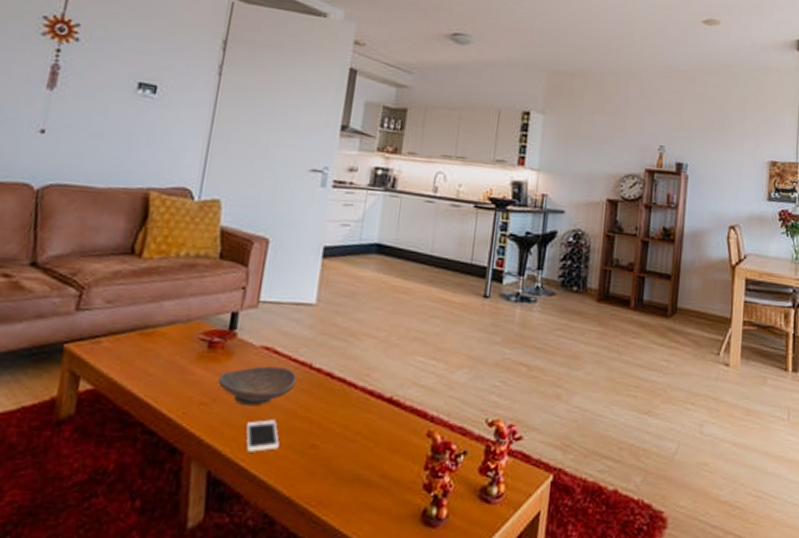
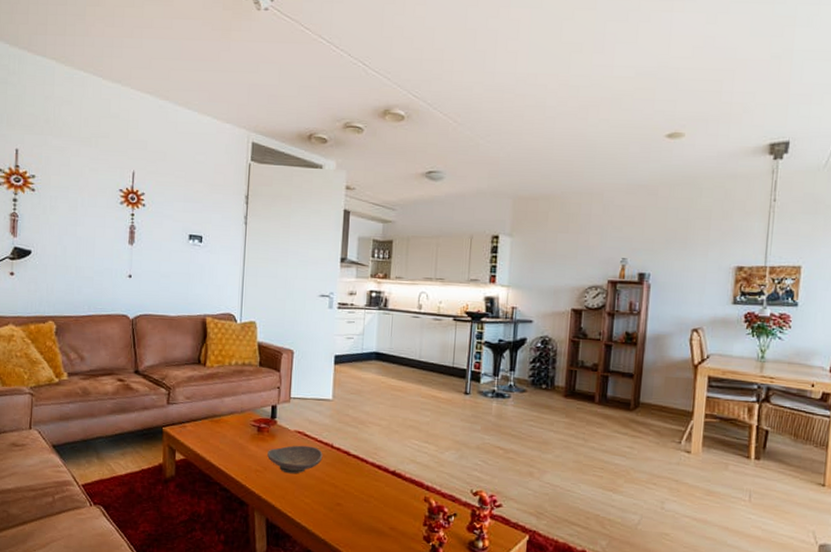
cell phone: present [246,419,280,452] -> none [290,484,314,507]

